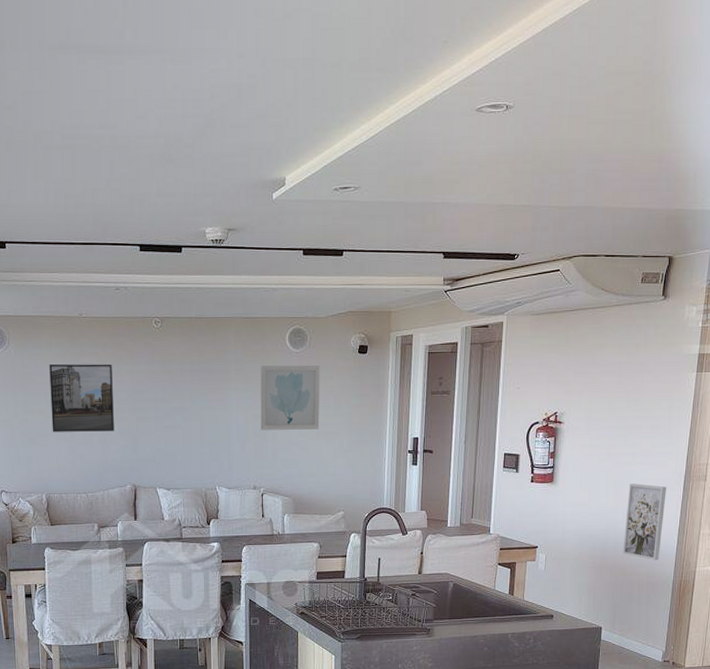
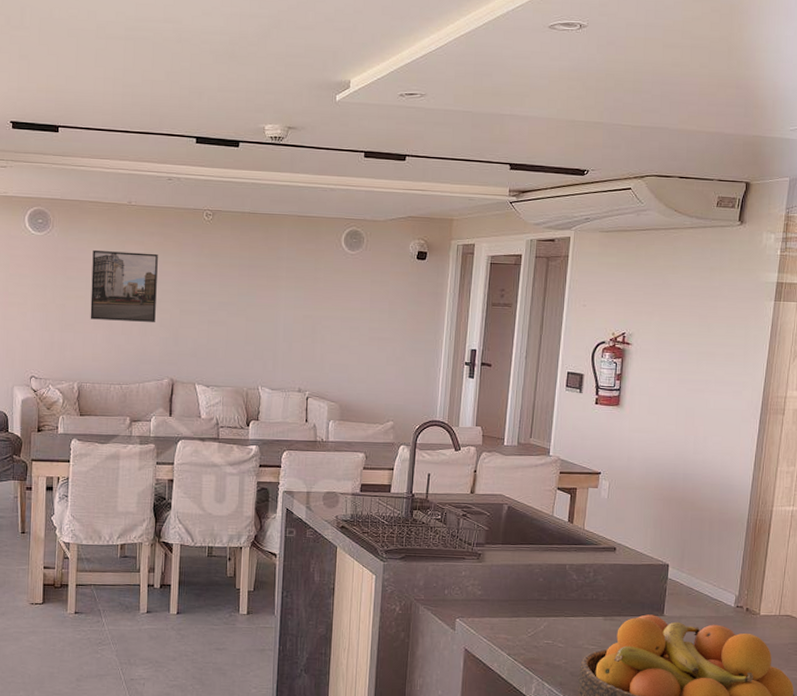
wall art: present [260,365,320,430] -> none [309,265,376,334]
wall art: present [623,483,666,561] -> none [693,412,741,496]

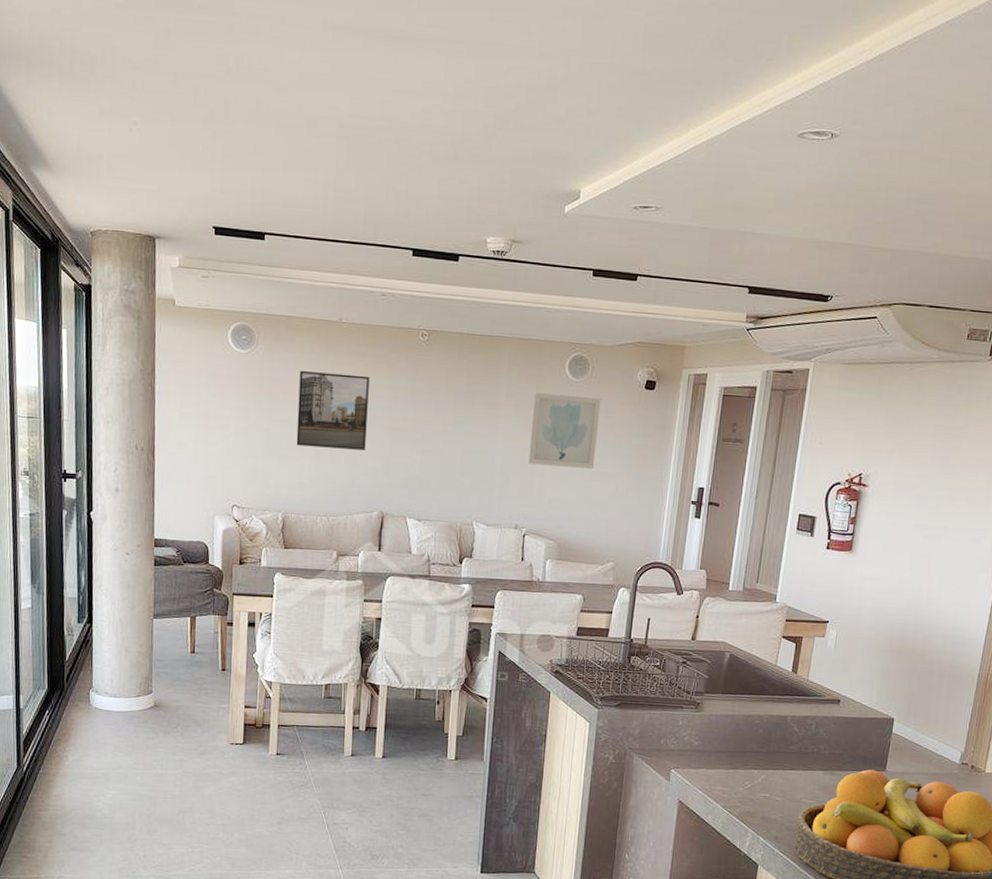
wall art: none [309,265,376,334] -> present [528,393,601,469]

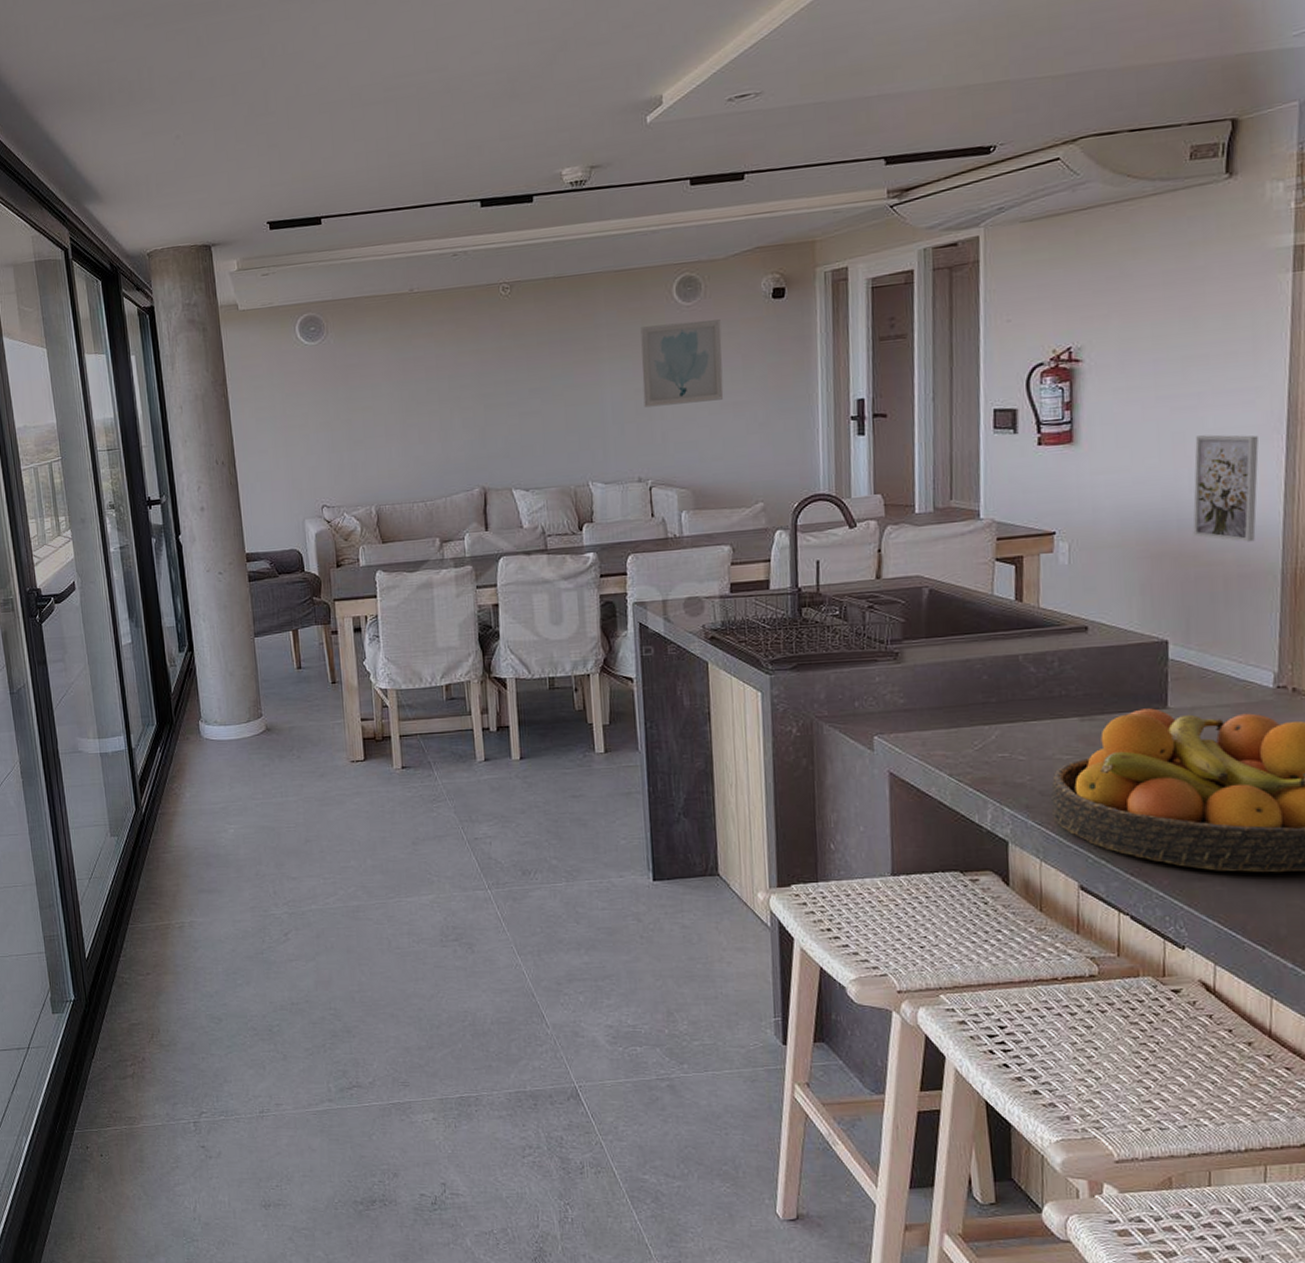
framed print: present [296,370,370,450] -> none [375,344,457,432]
wall art: none [924,560,979,649] -> present [1193,434,1259,542]

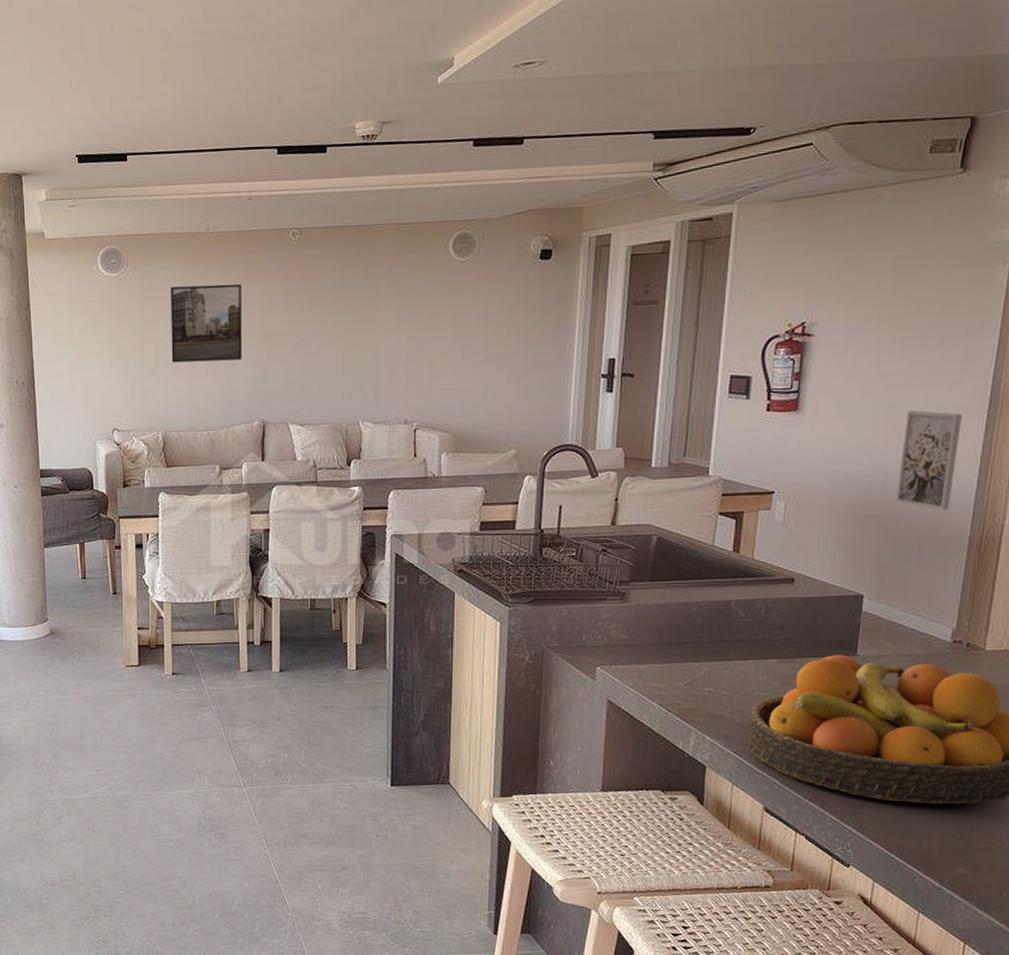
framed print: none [375,344,457,432] -> present [171,283,242,363]
wall art: present [640,319,724,408] -> none [415,275,491,355]

